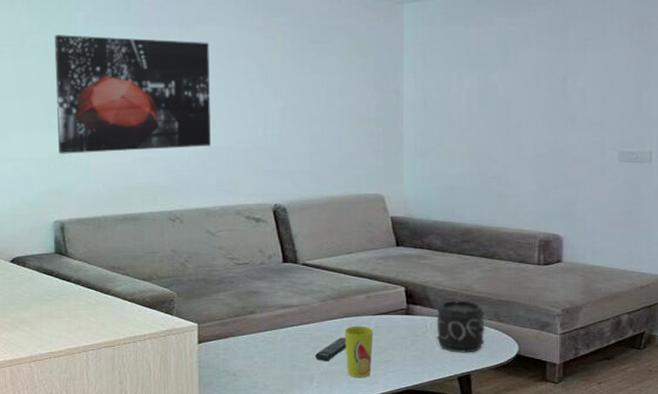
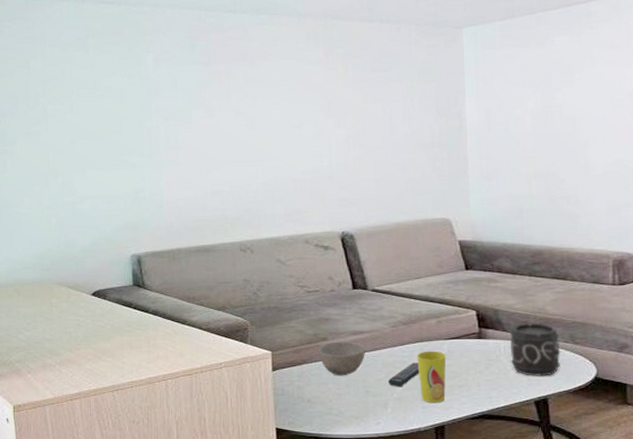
wall art: present [54,35,212,154] -> none [126,76,278,190]
bowl: none [245,315,294,350] -> present [318,341,366,376]

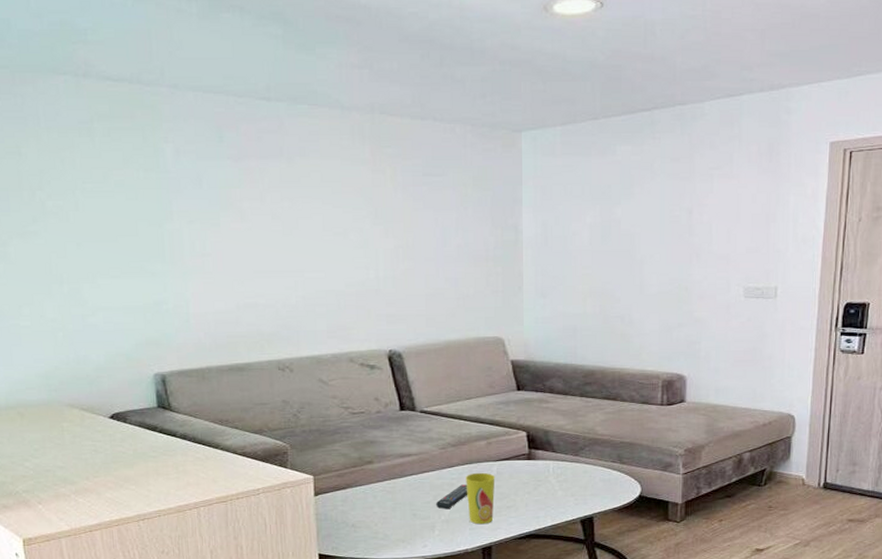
bowl: present [318,341,366,376] -> none [363,464,414,500]
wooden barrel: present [509,323,561,376] -> none [558,443,608,496]

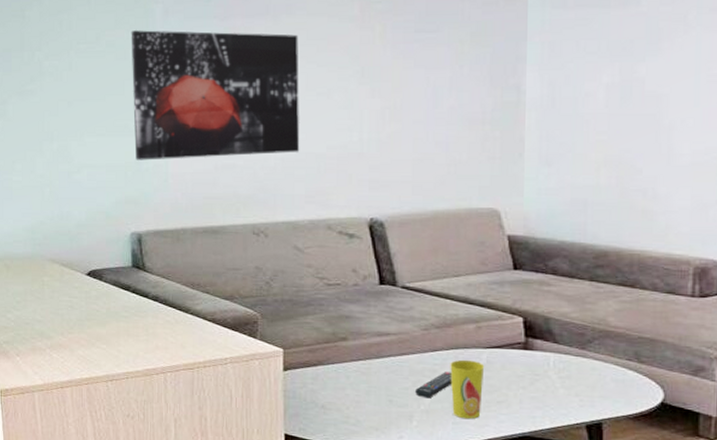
wall art: none [141,170,320,302] -> present [131,30,300,160]

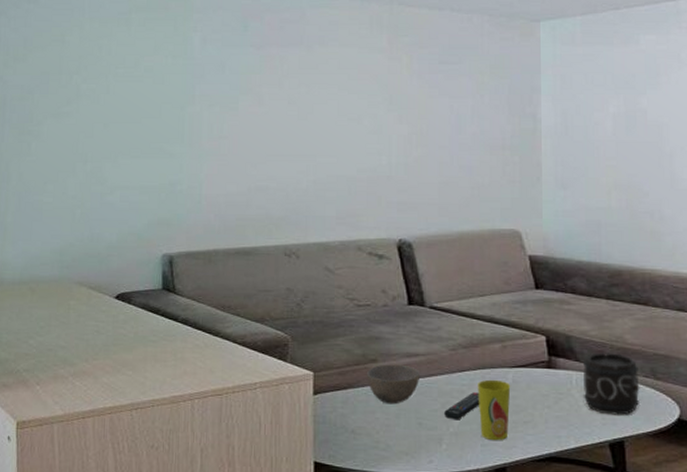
wall art: present [131,30,300,160] -> none [169,57,331,182]
bowl: none [336,342,392,382] -> present [366,364,421,405]
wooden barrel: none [560,335,622,398] -> present [582,352,640,415]

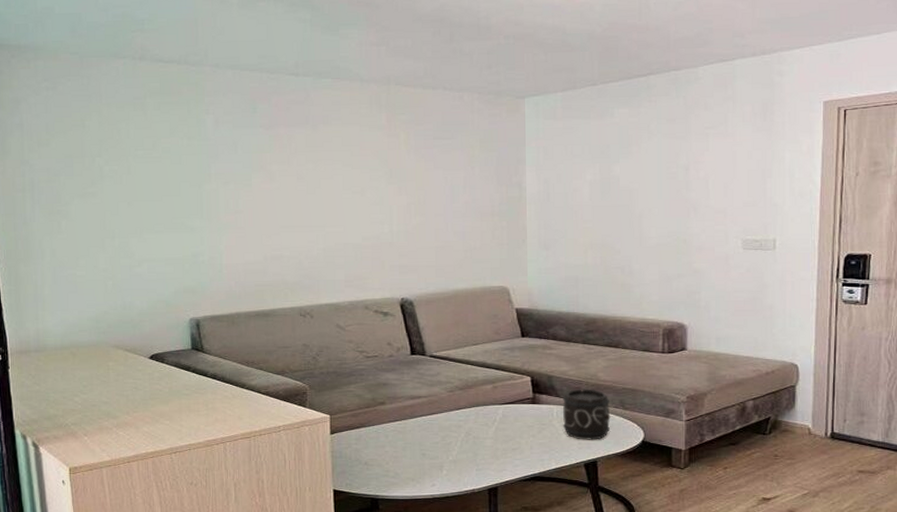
bowl: present [366,364,421,405] -> none [376,405,423,439]
remote control: present [444,392,480,420] -> none [444,426,475,450]
cup: present [477,379,511,441] -> none [472,415,501,466]

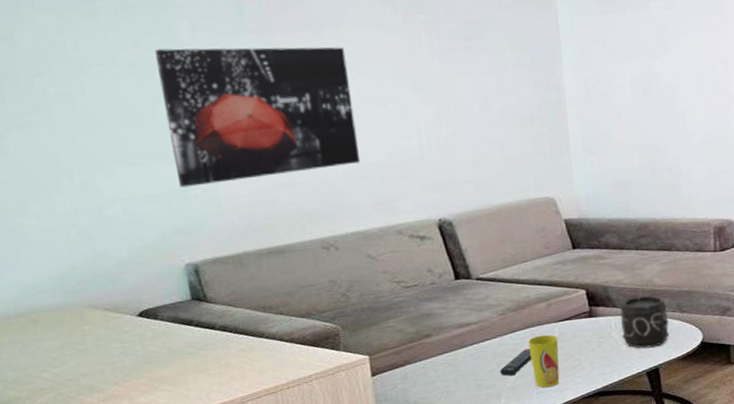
wall art: none [185,138,339,254] -> present [154,47,361,188]
remote control: none [444,426,475,450] -> present [500,348,532,377]
cup: none [472,415,501,466] -> present [528,334,560,388]

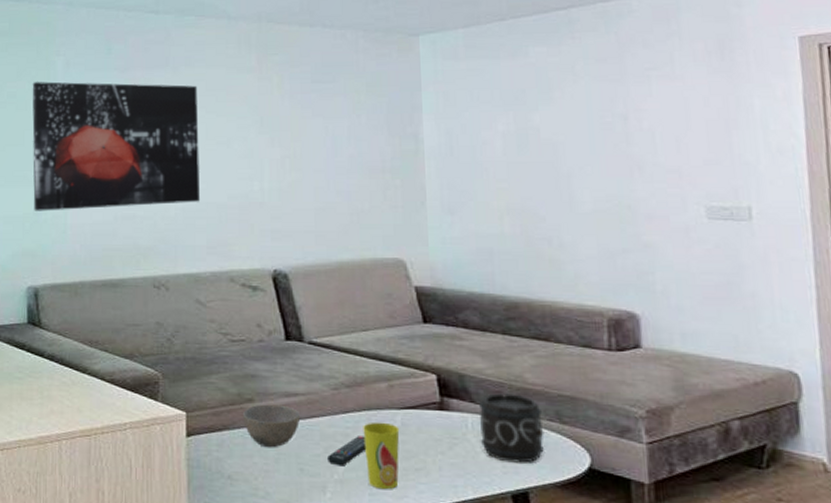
bowl: none [421,335,474,373] -> present [242,404,301,448]

